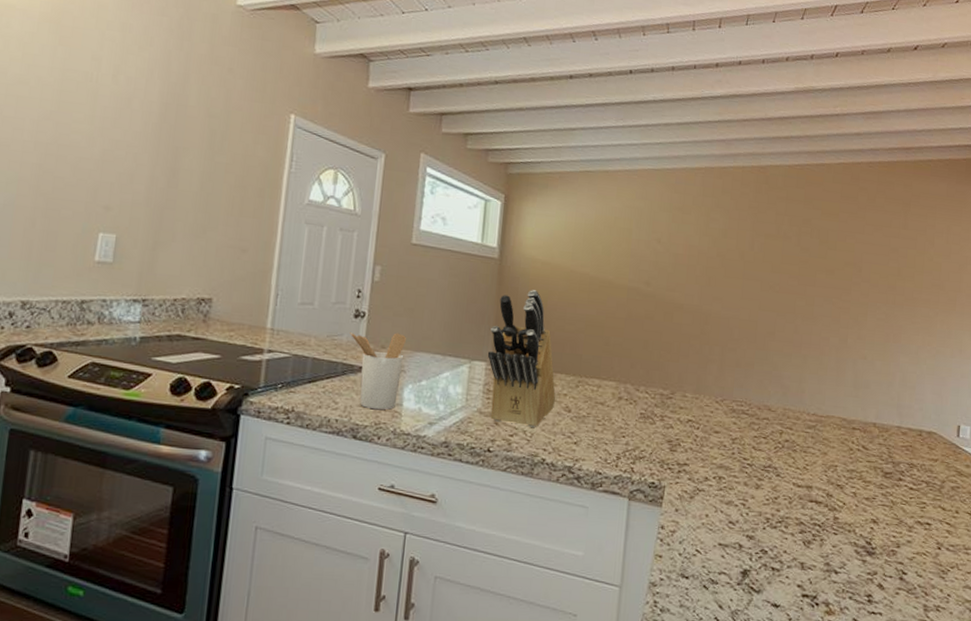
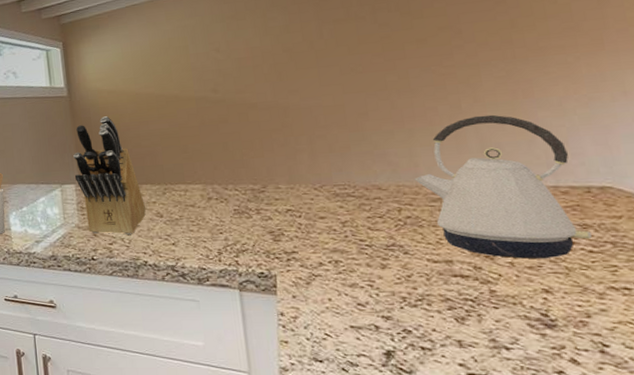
kettle: none [799,352,914,492] -> present [414,114,592,259]

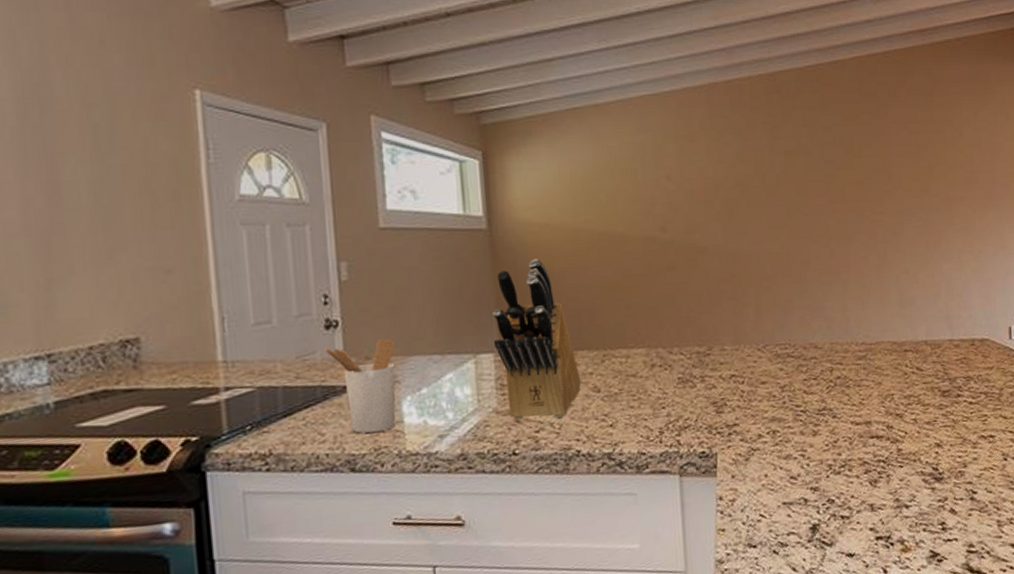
kettle: present [414,114,592,259] -> none [845,266,972,415]

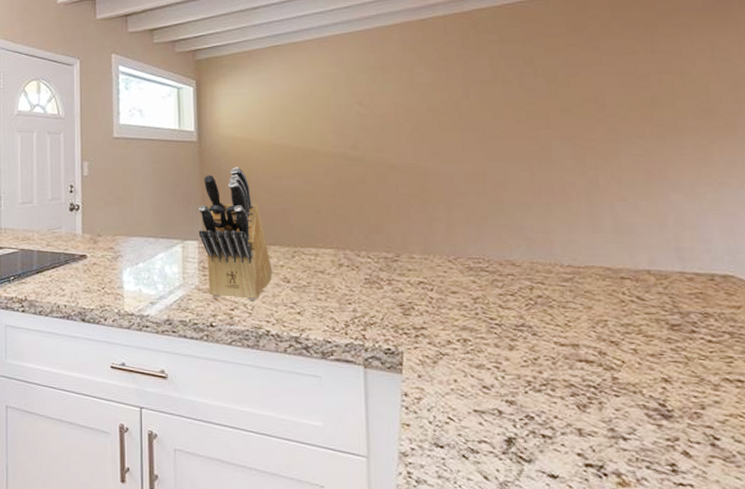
utensil holder: present [323,338,396,434] -> none [67,221,120,294]

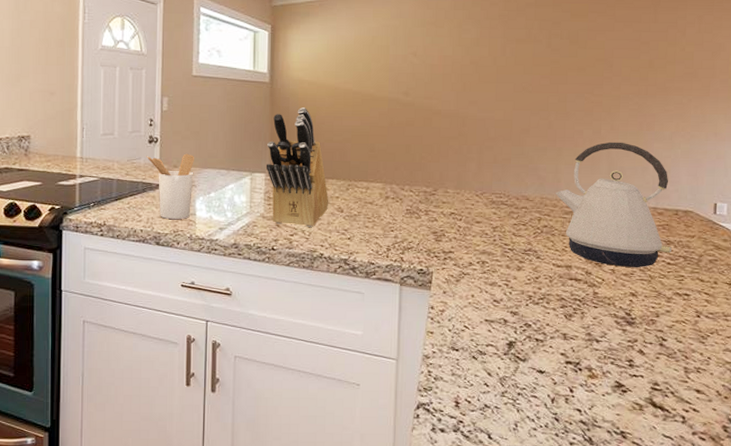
utensil holder: none [67,221,120,294] -> present [146,153,195,220]
kettle: none [548,193,711,346] -> present [555,141,672,267]

